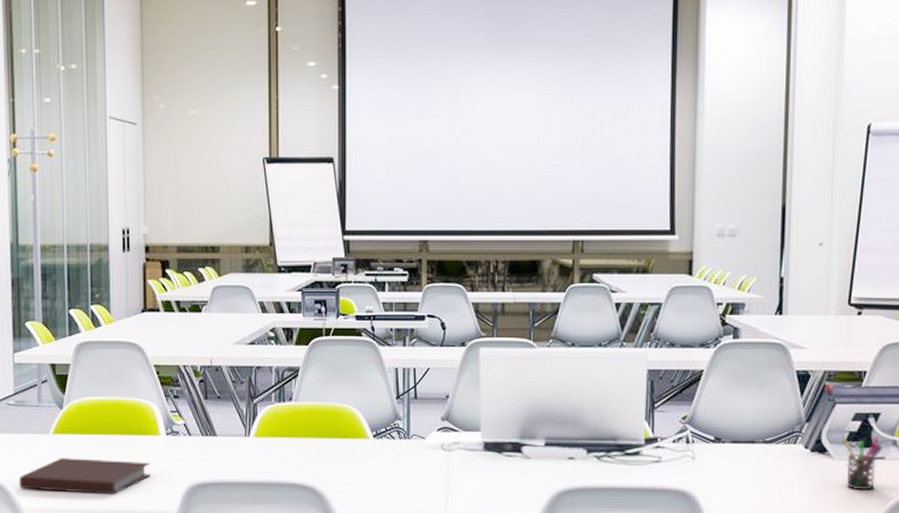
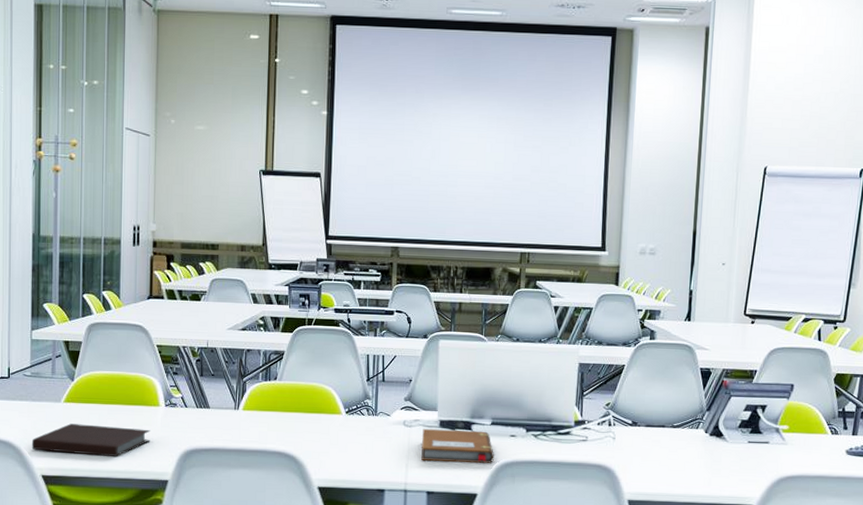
notebook: none [464,452,550,491] -> present [421,428,494,463]
pen holder: present [843,436,882,491] -> none [736,424,767,469]

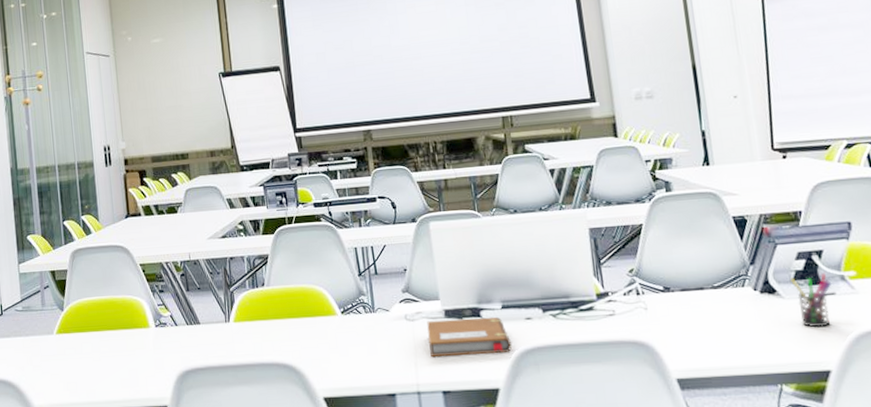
notebook: present [31,424,150,458] -> none [29,353,145,387]
pen holder: none [736,424,767,469] -> present [790,273,831,328]

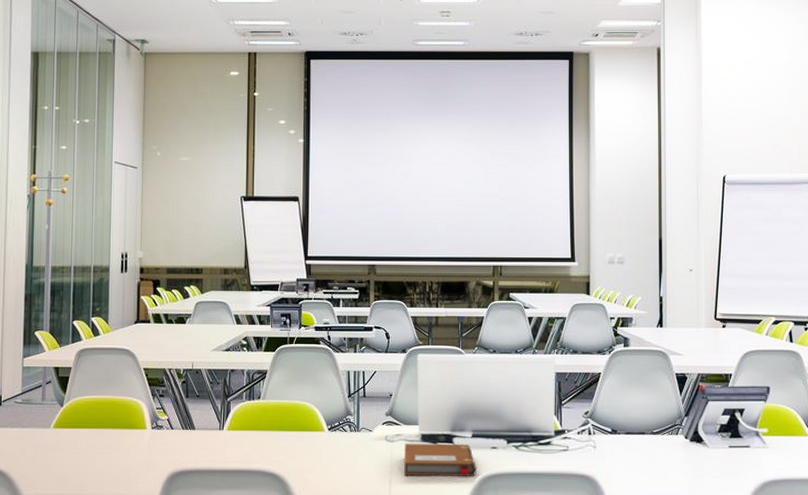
pen holder: present [790,273,831,328] -> none [716,428,747,474]

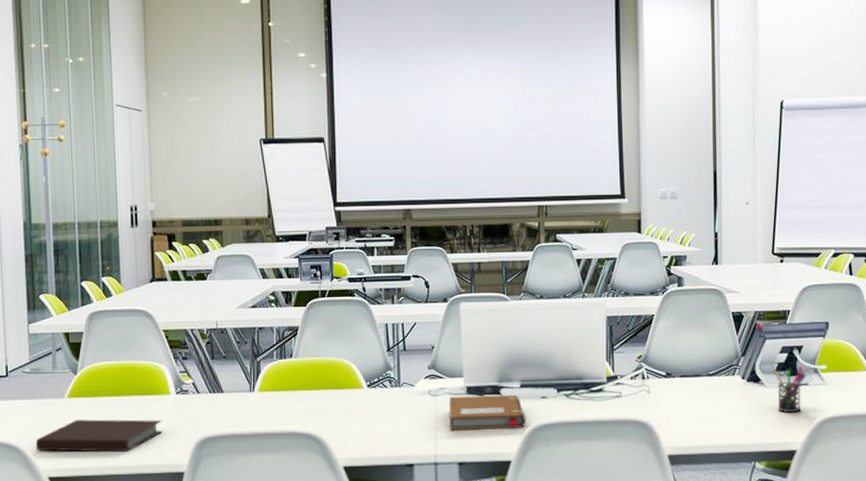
notebook: none [21,449,137,482] -> present [35,419,162,452]
pen holder: none [716,428,747,474] -> present [773,366,806,413]

